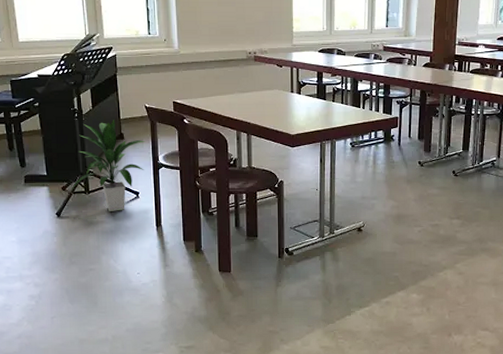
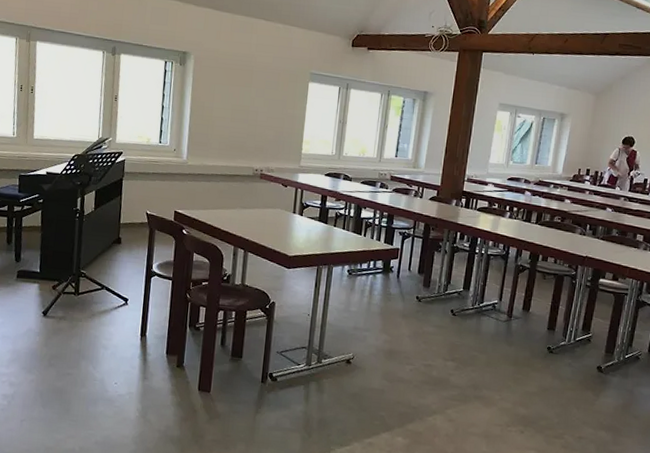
indoor plant: present [71,120,147,211] -> none [61,223,143,316]

